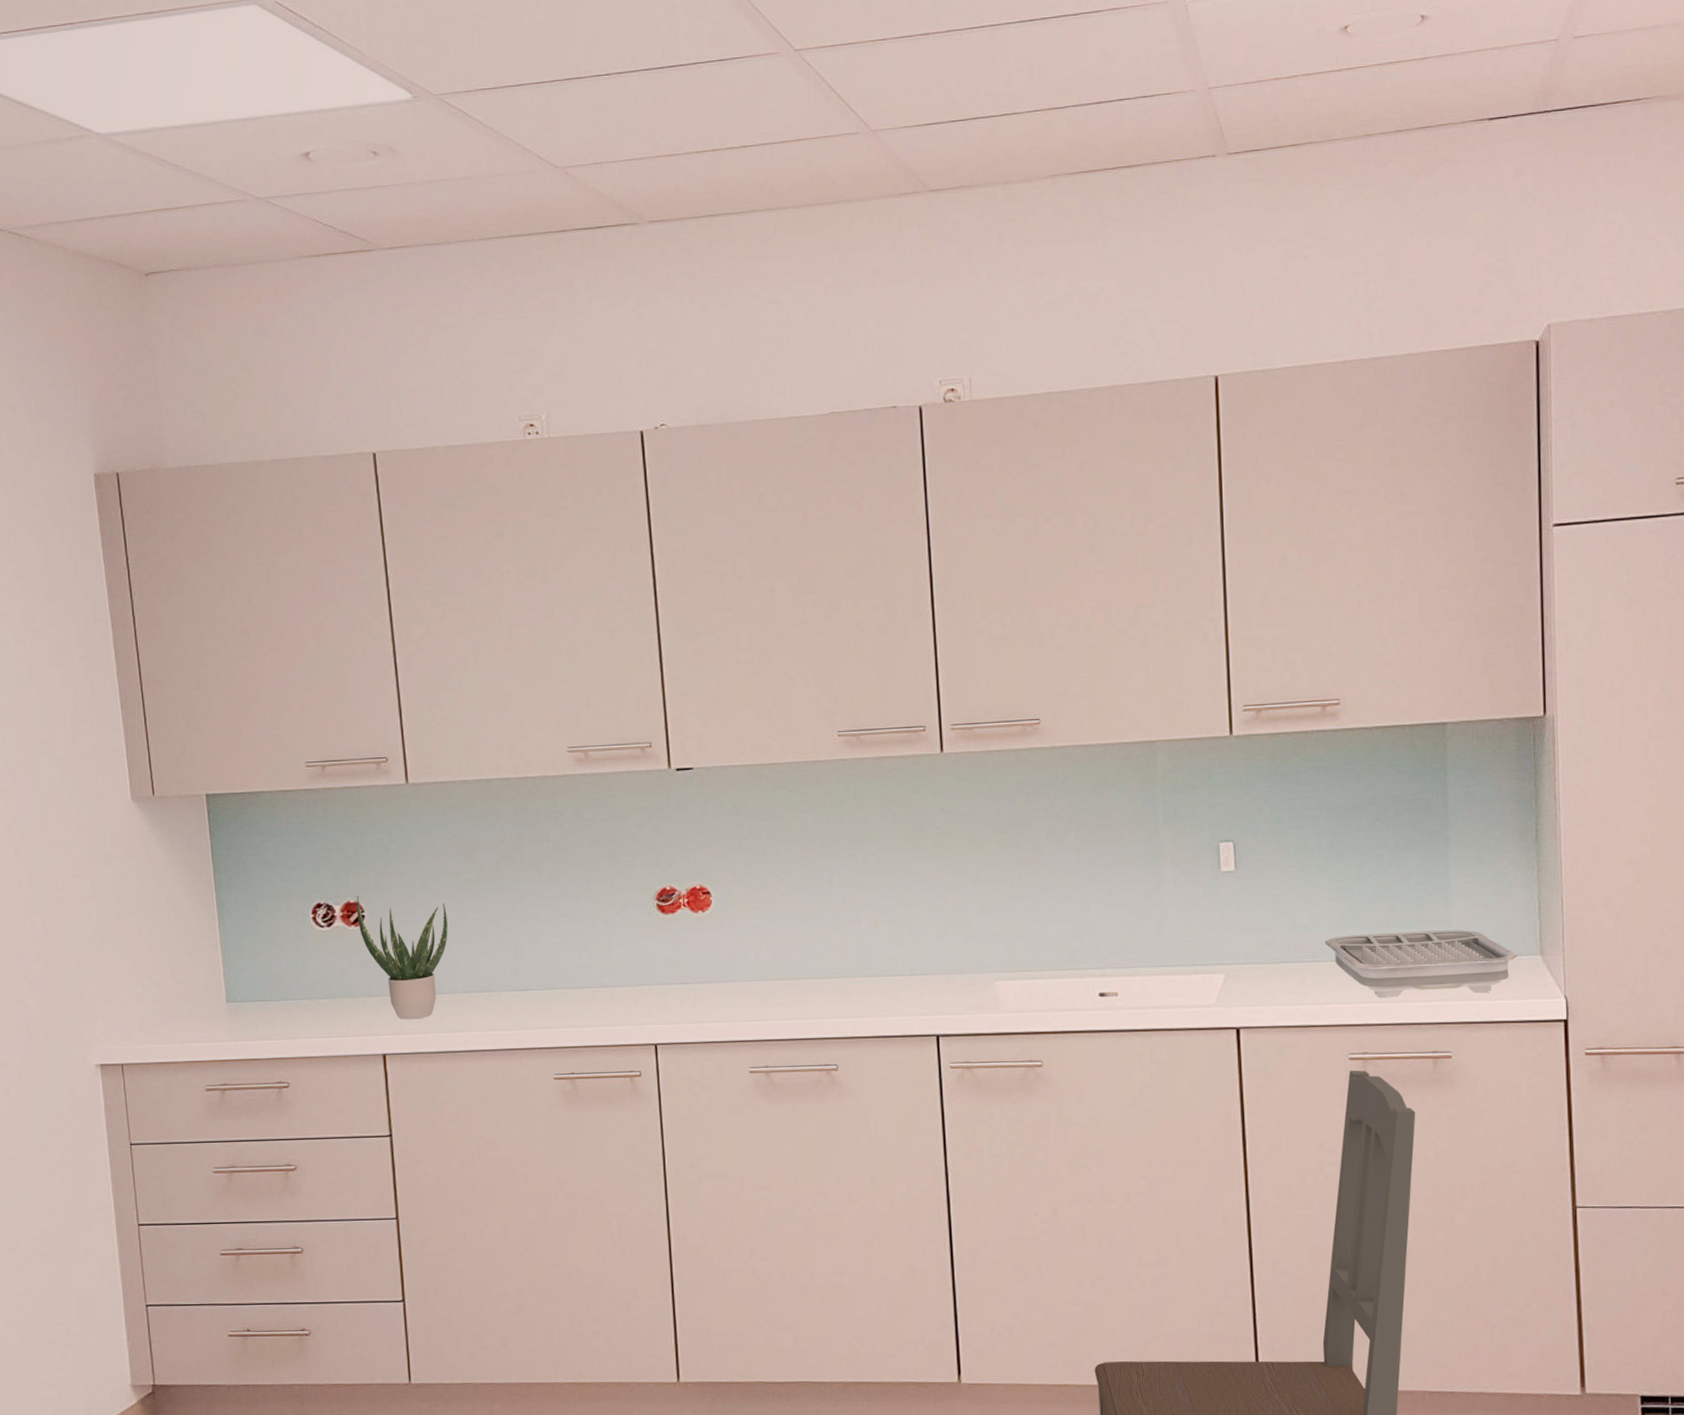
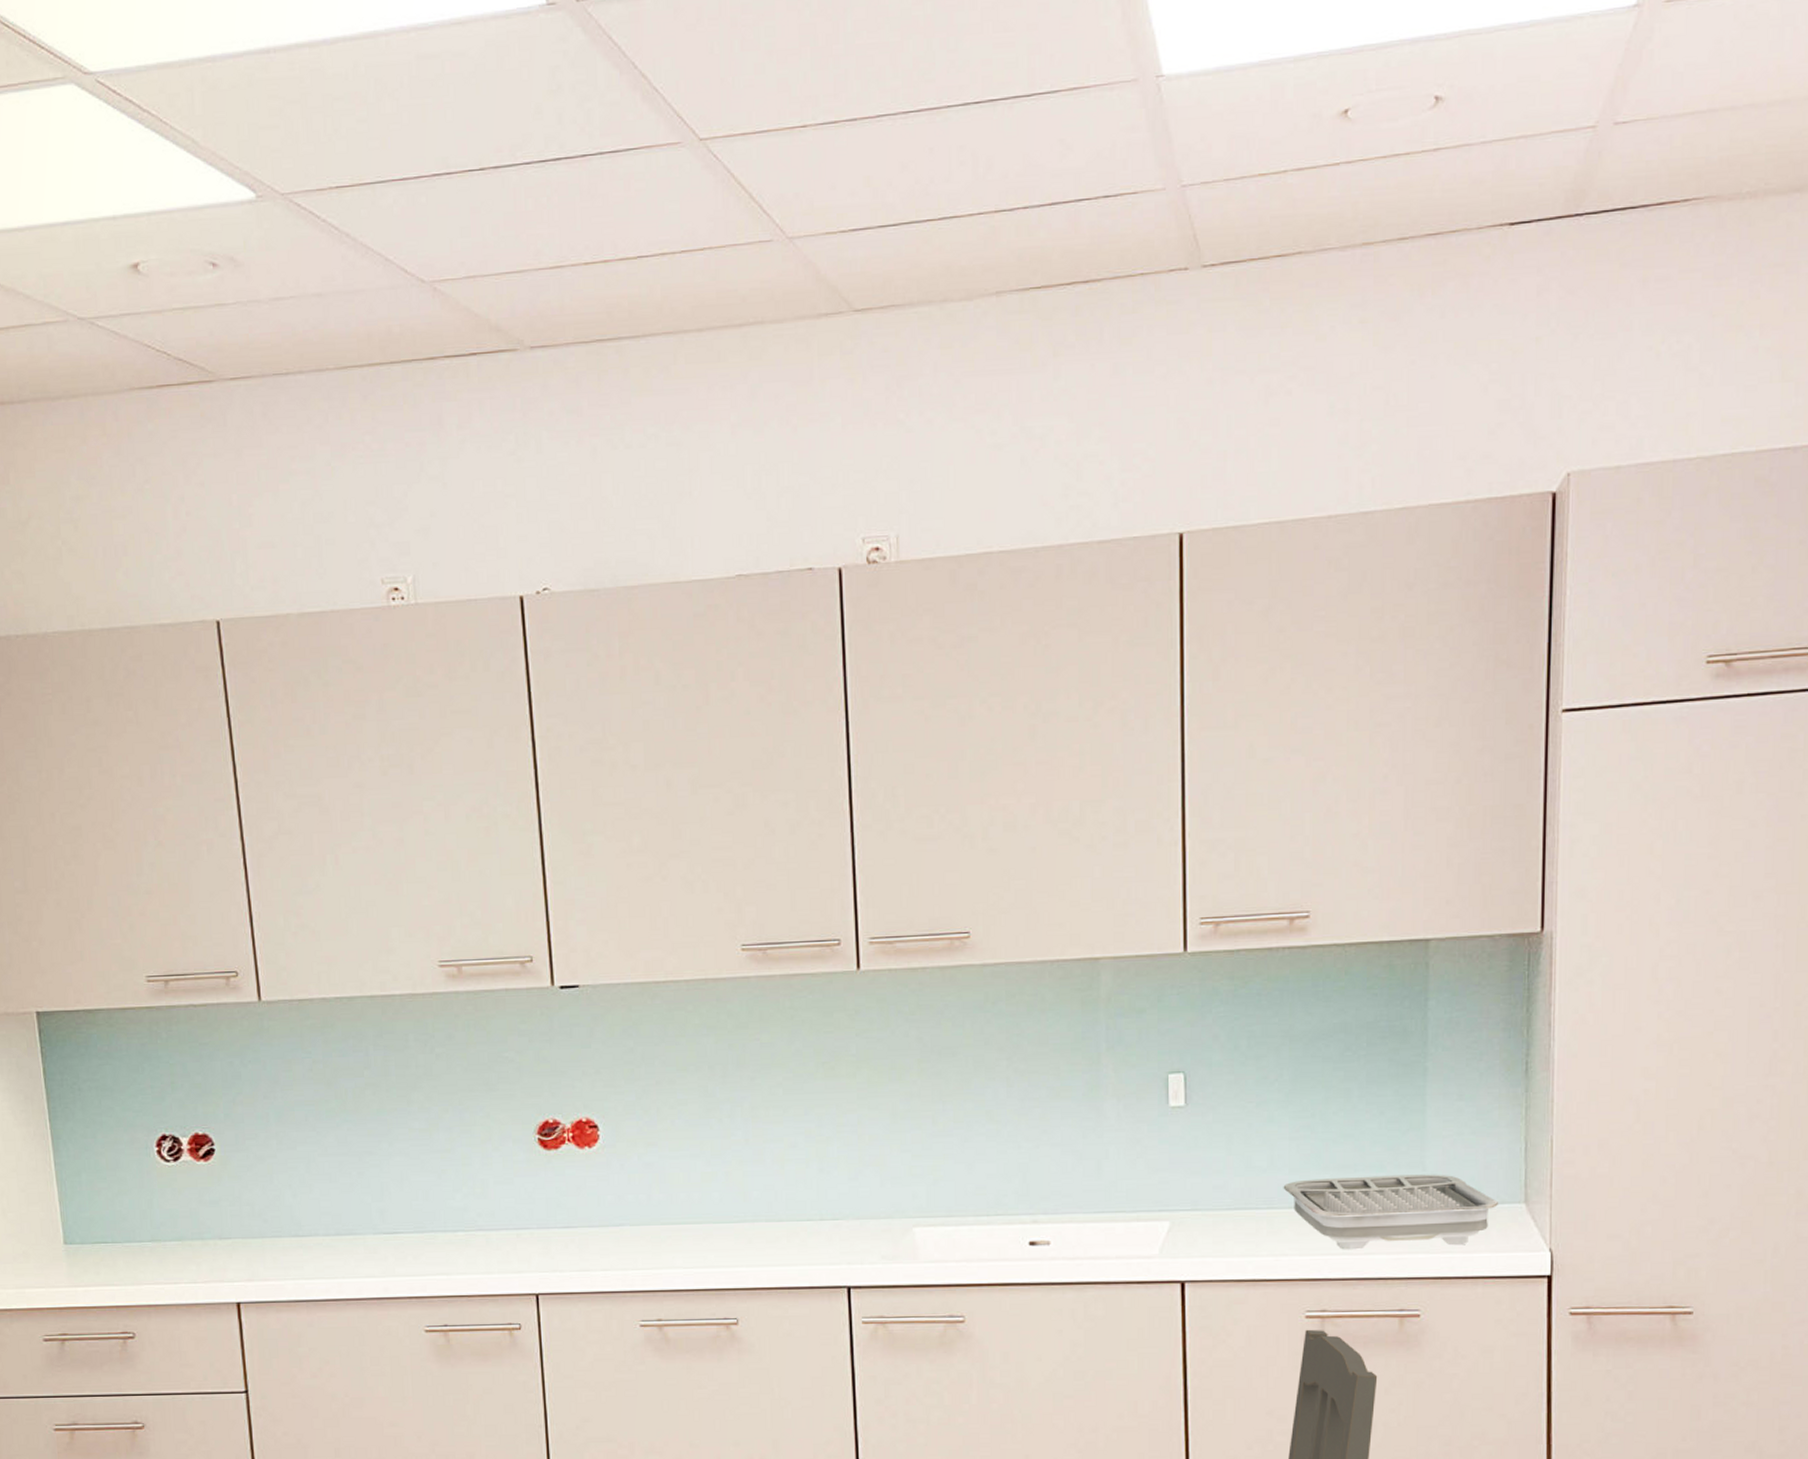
potted plant: present [356,896,448,1020] -> none [205,1127,307,1265]

